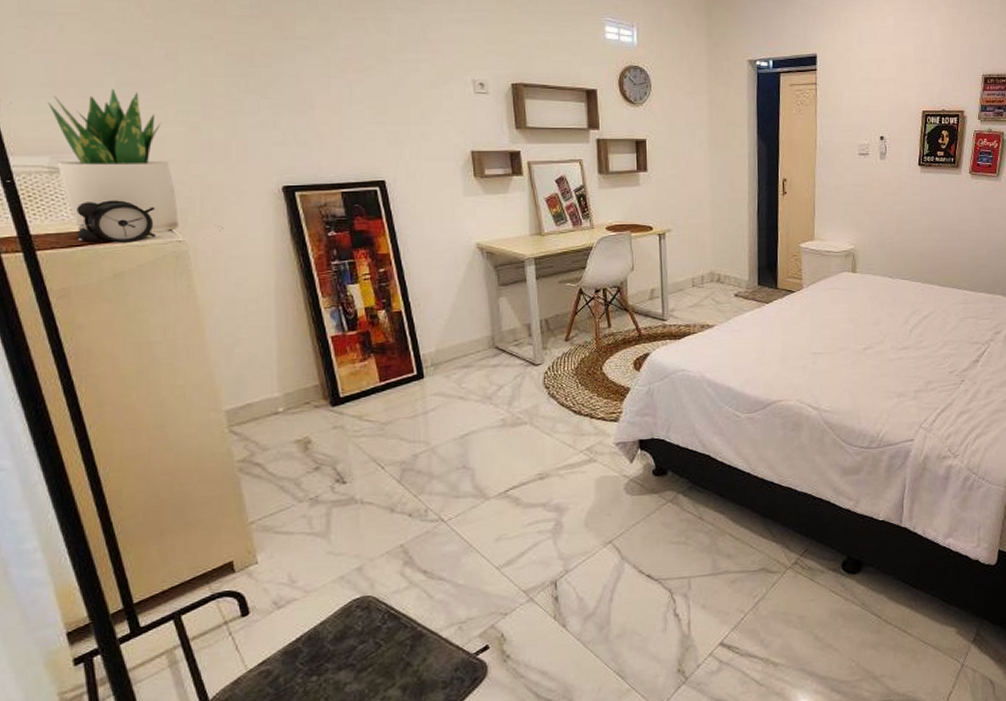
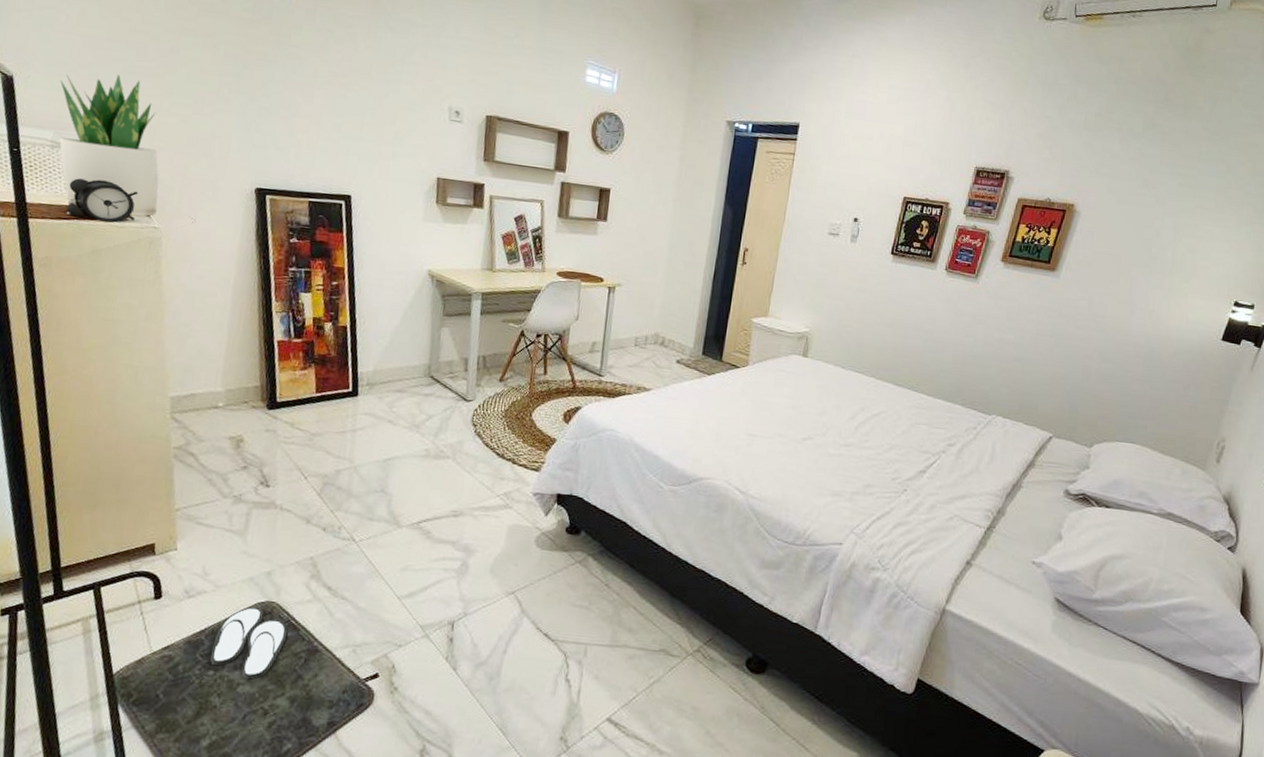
slippers: none [312,604,387,678] -> present [210,606,287,679]

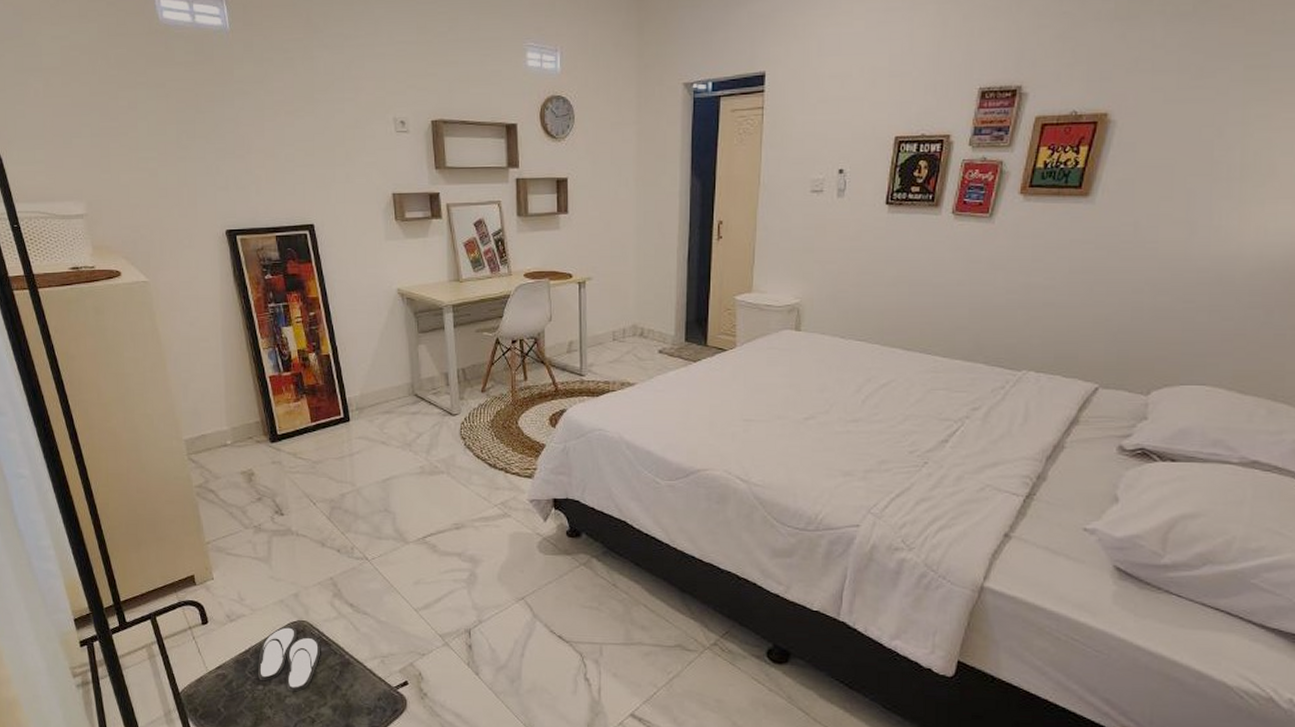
planter: present [59,75,159,217] -> none [40,139,143,275]
alarm clock: present [66,178,139,223] -> none [66,243,126,283]

